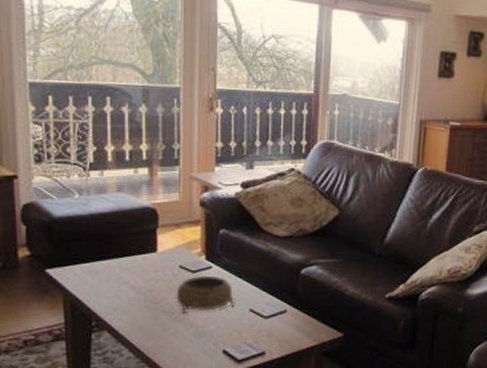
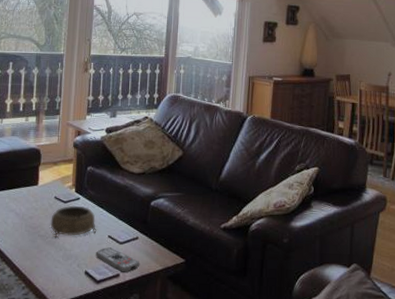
remote control: none [235,322,290,350] -> present [96,247,140,273]

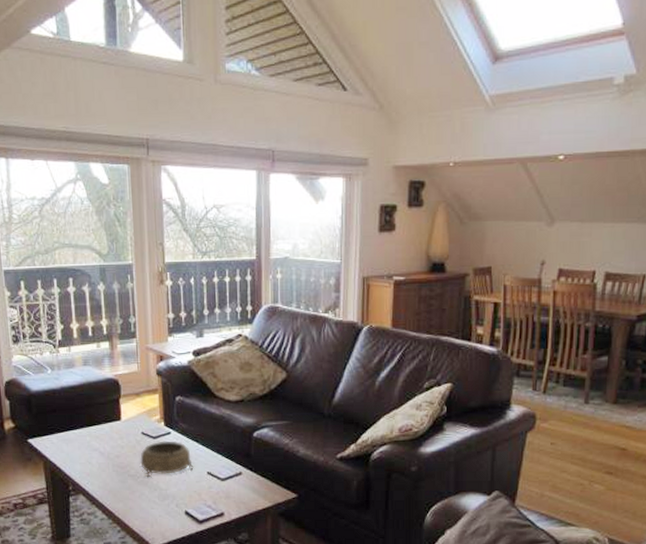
remote control: present [96,247,140,273] -> none [195,485,247,511]

